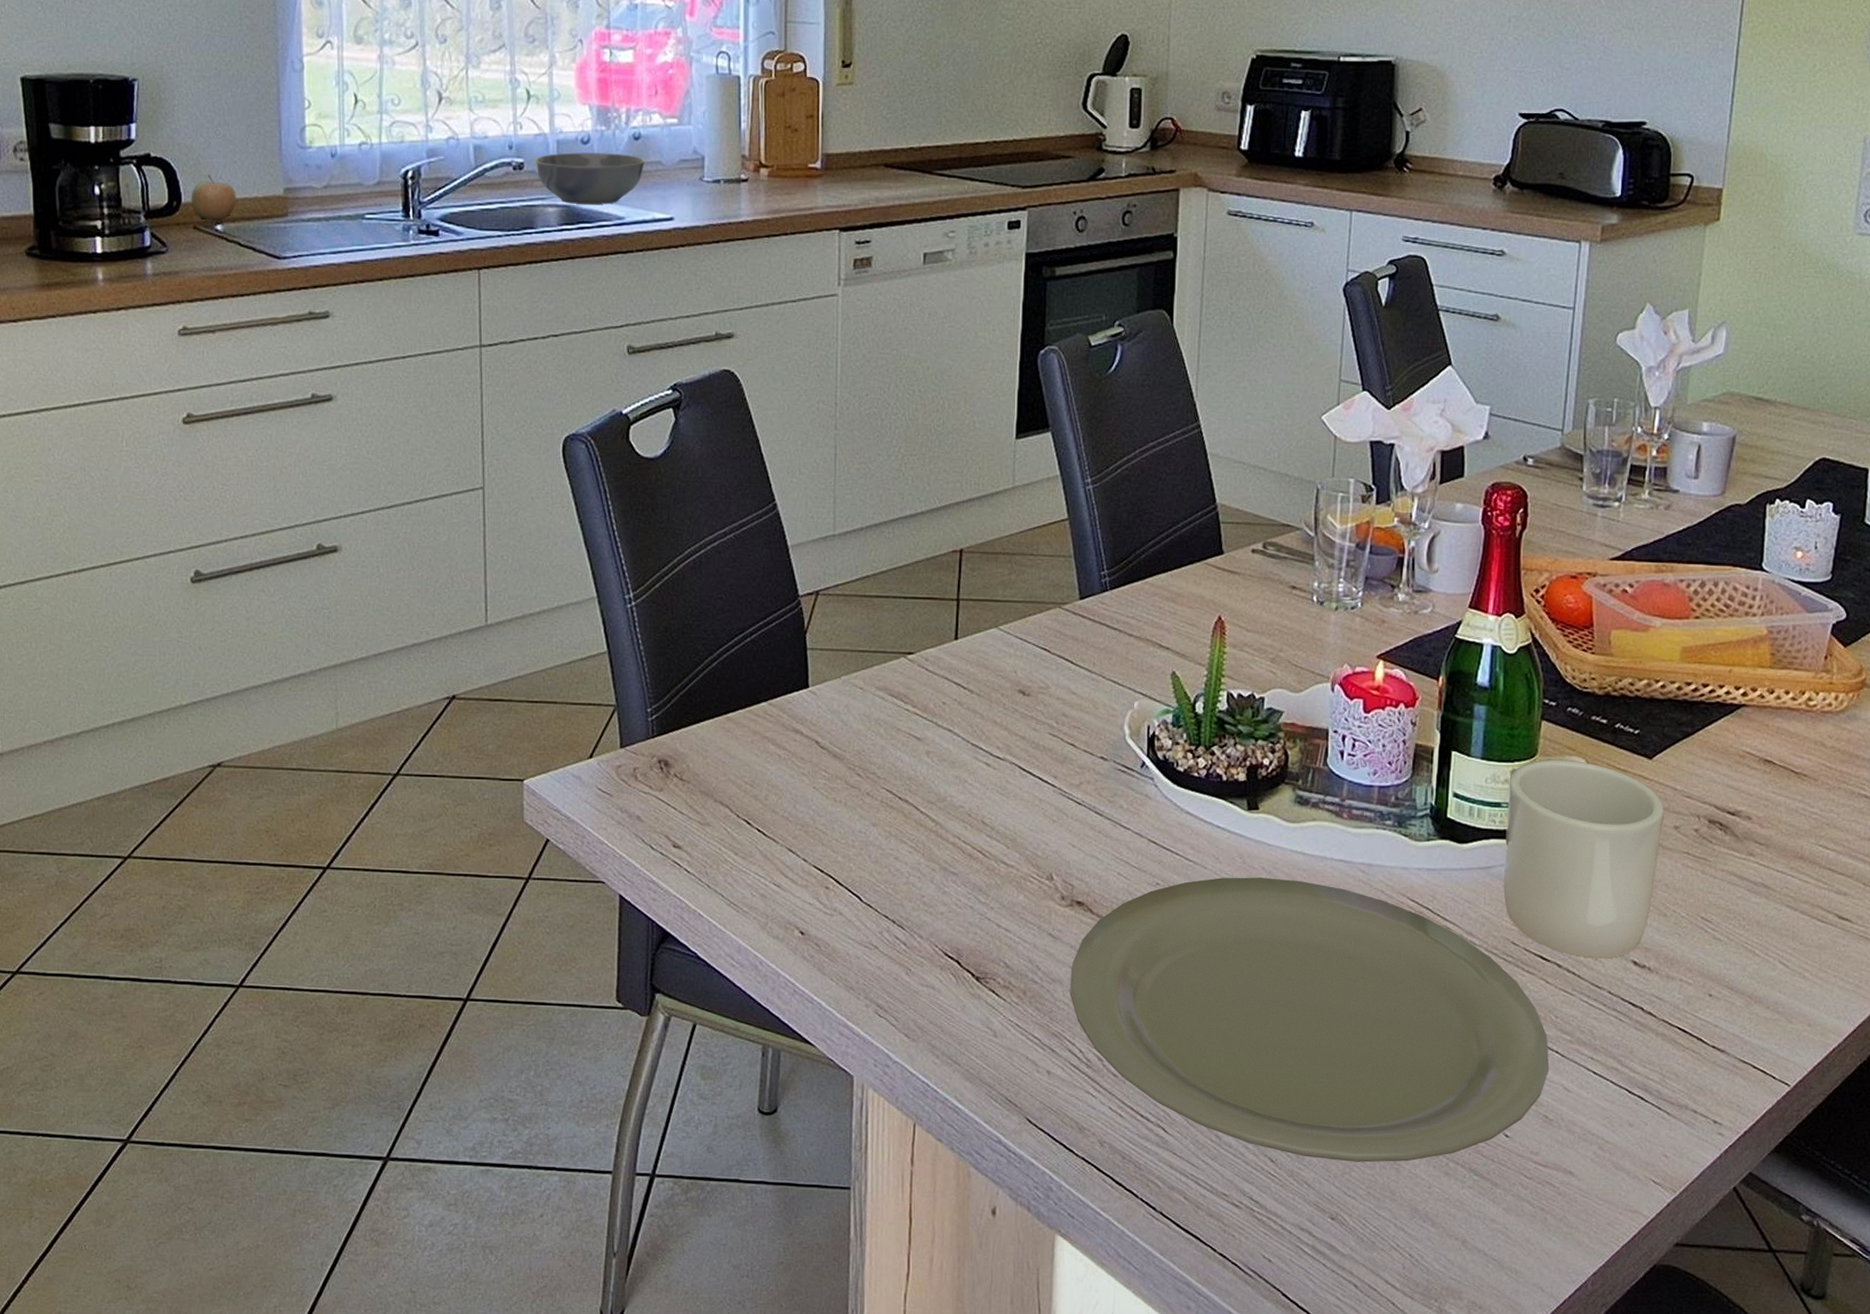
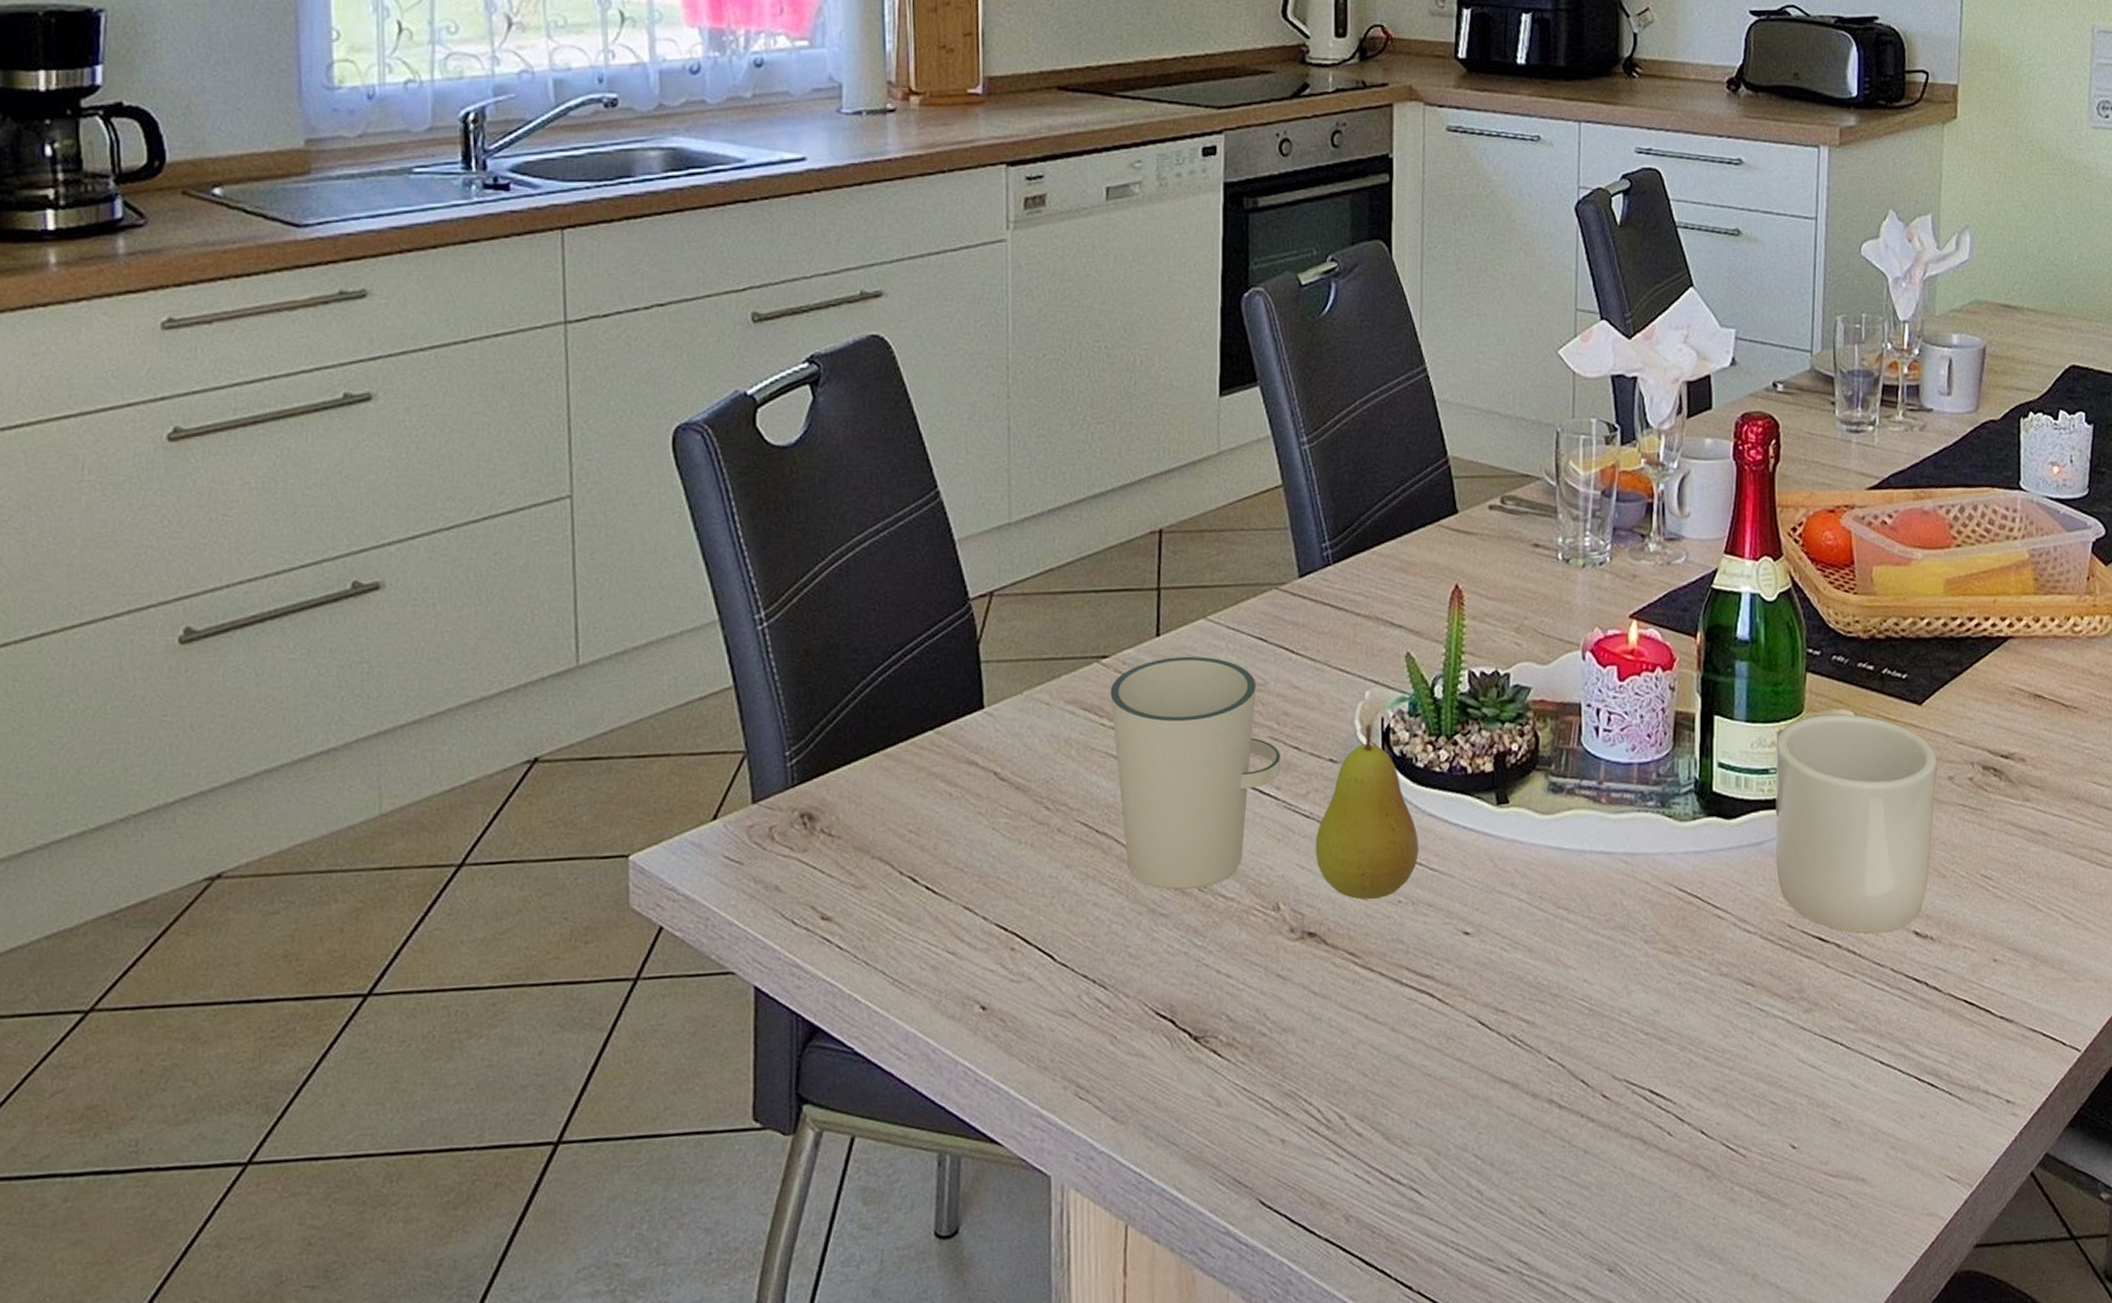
fruit: present [190,174,237,221] -> none [178,125,242,183]
bowl: present [534,152,646,204] -> none [631,83,771,146]
cup: none [914,658,1058,855] -> present [1110,656,1281,891]
plate: present [1070,877,1550,1163] -> none [1303,880,1835,1203]
fruit: none [1085,730,1176,880] -> present [1315,724,1419,900]

